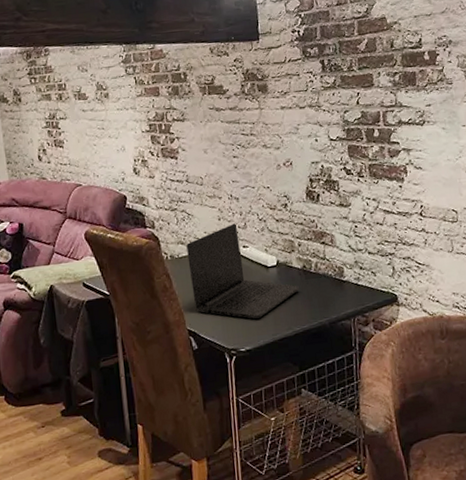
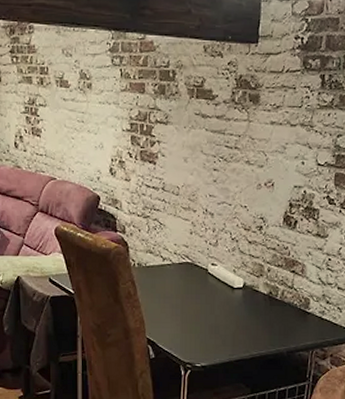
laptop: present [186,223,300,319] -> none [155,239,263,337]

